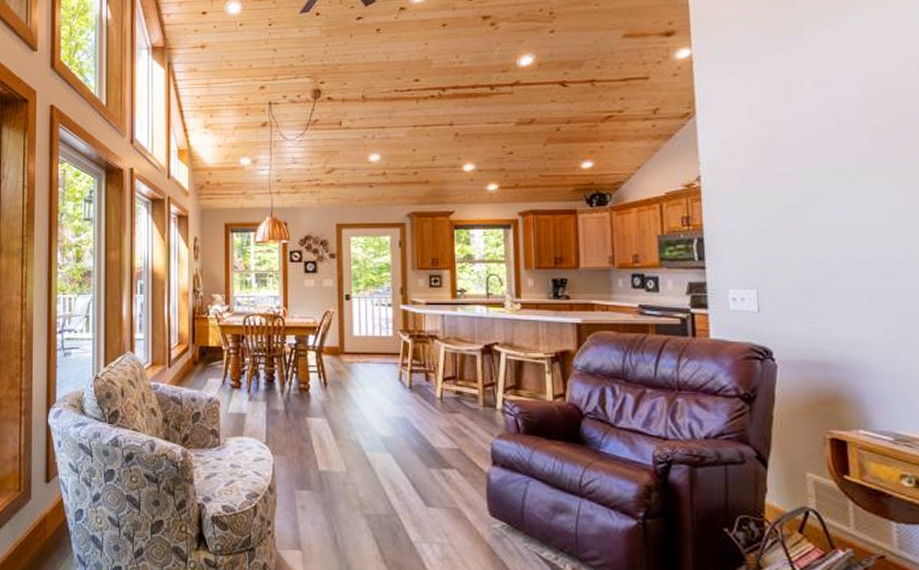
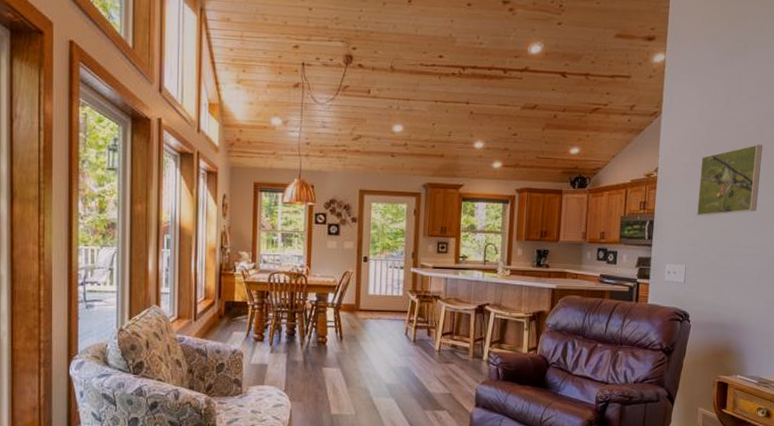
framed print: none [759,138,851,229] -> present [697,144,763,216]

